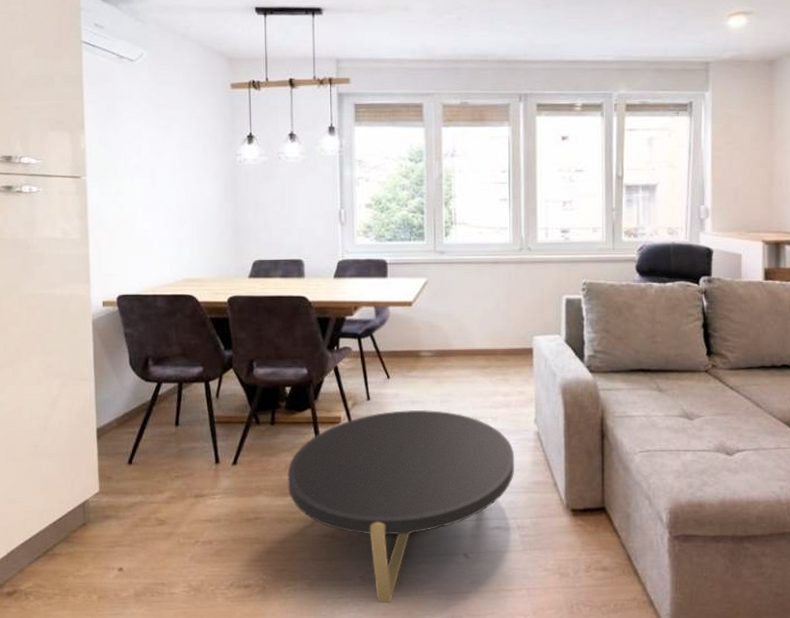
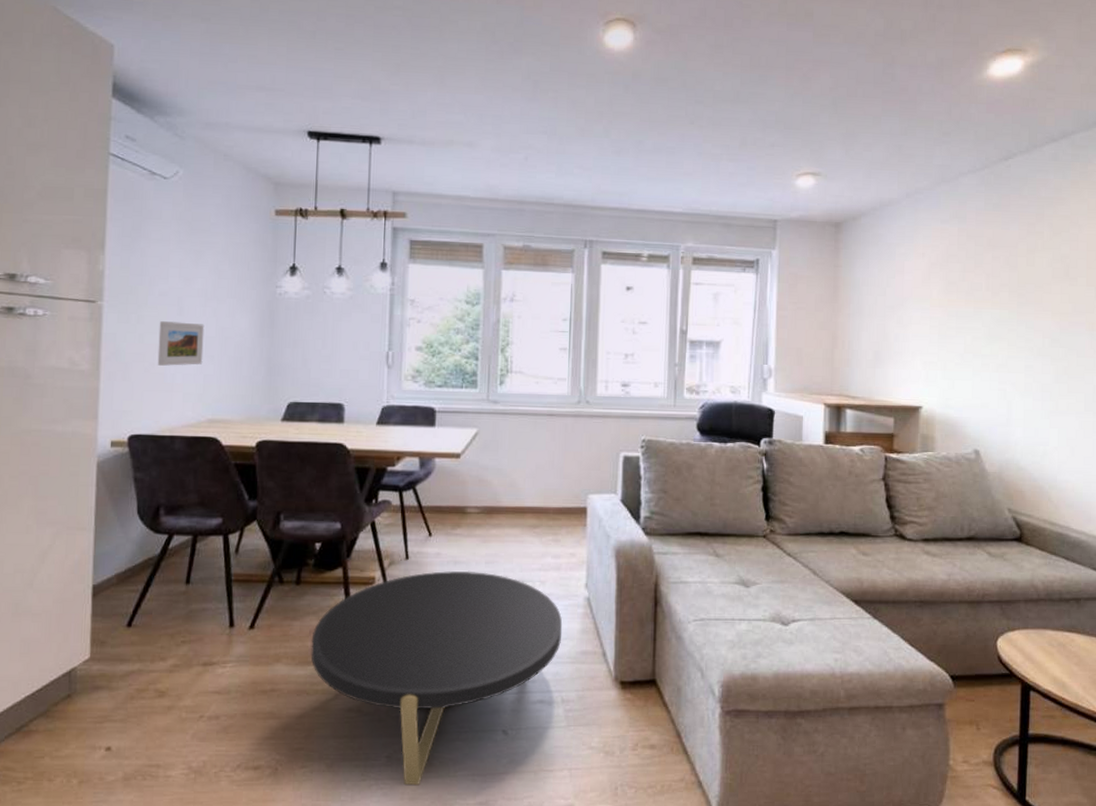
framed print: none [136,192,176,232] -> present [157,321,205,366]

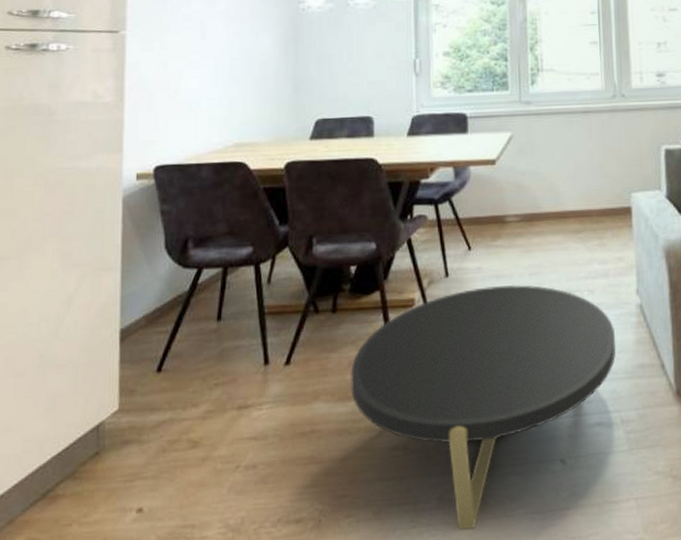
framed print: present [157,321,205,366] -> none [182,45,228,92]

